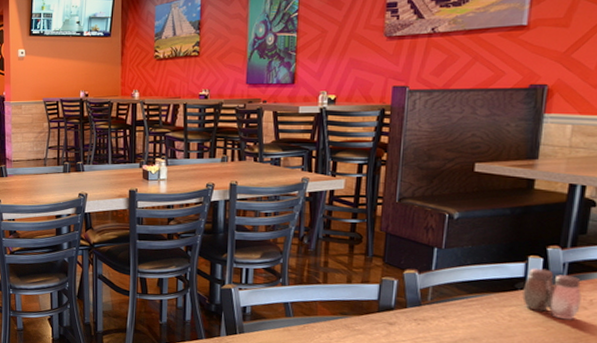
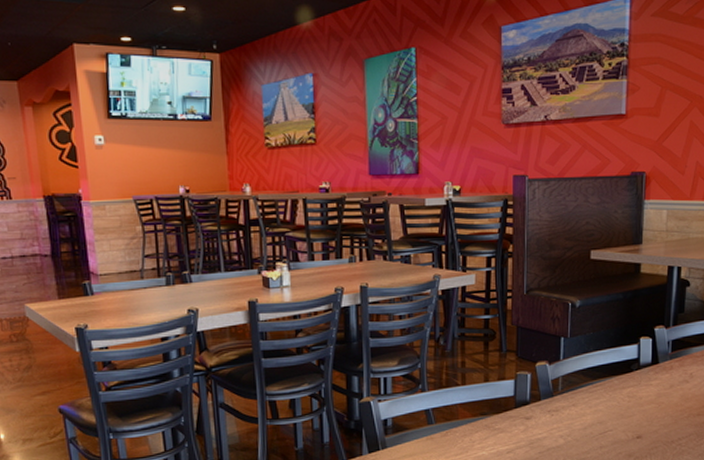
salt and pepper shaker: present [522,268,582,320] -> none [638,348,684,394]

